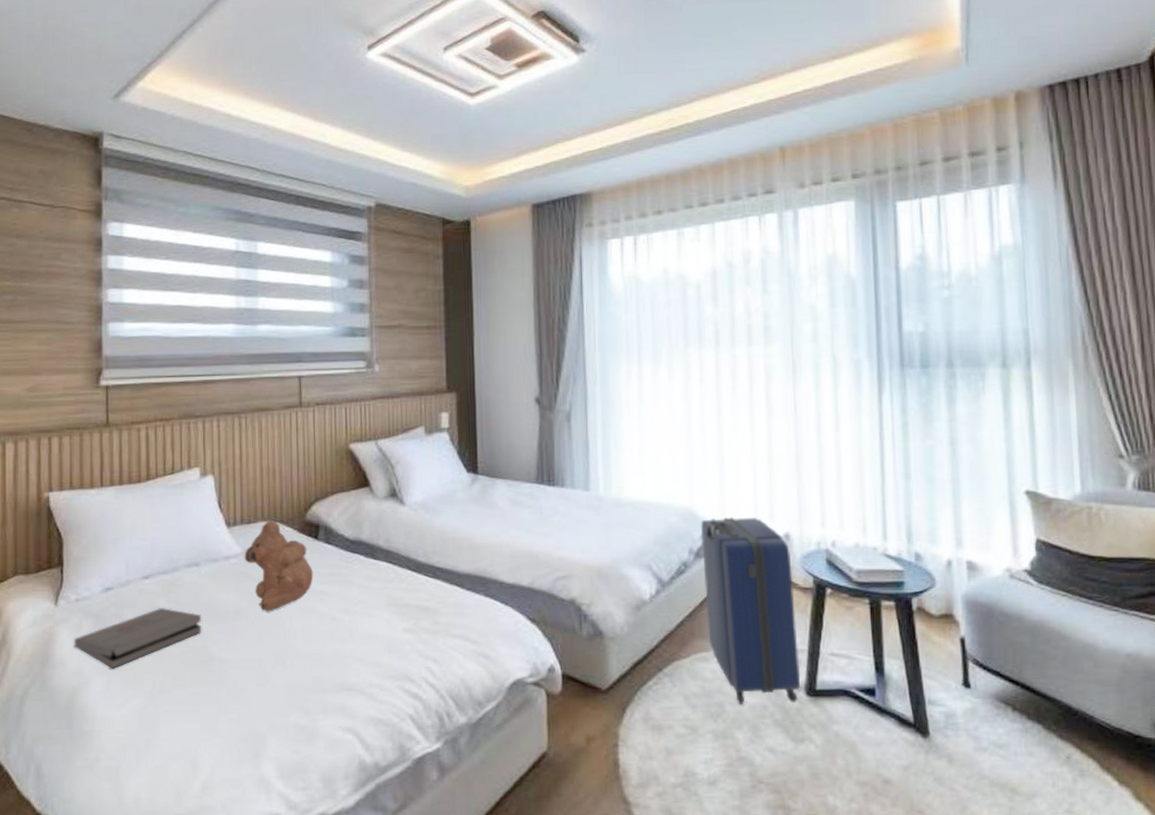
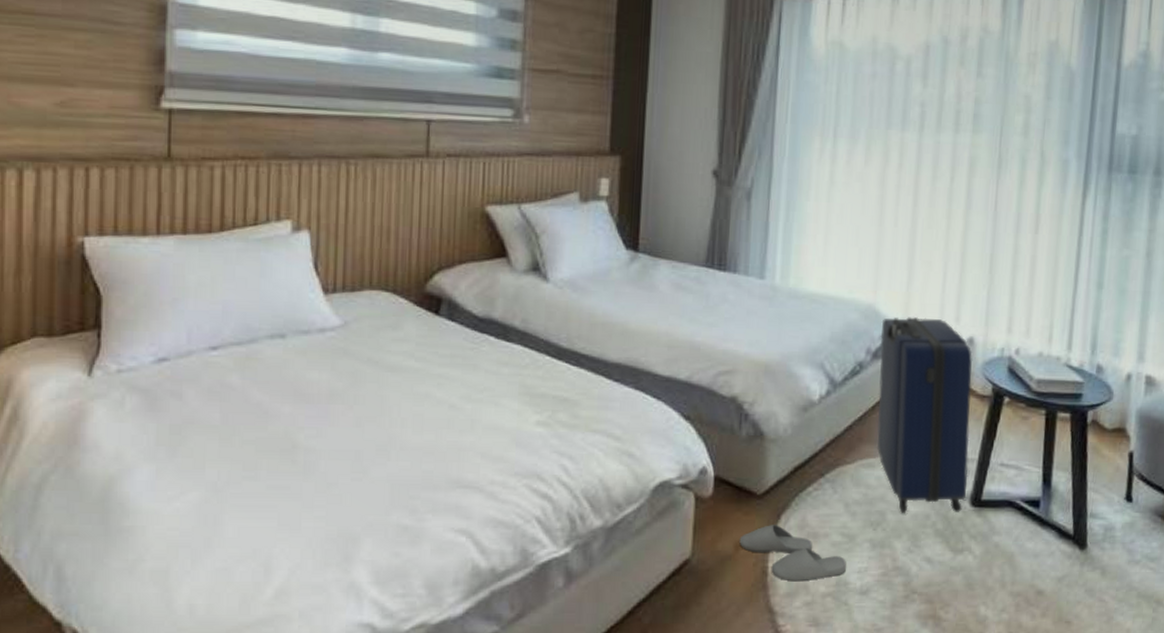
pizza box: present [74,607,202,669] -> none [112,384,286,455]
teddy bear: present [244,519,314,611] -> none [344,288,431,395]
slippers: none [590,718,692,773] -> present [739,525,846,582]

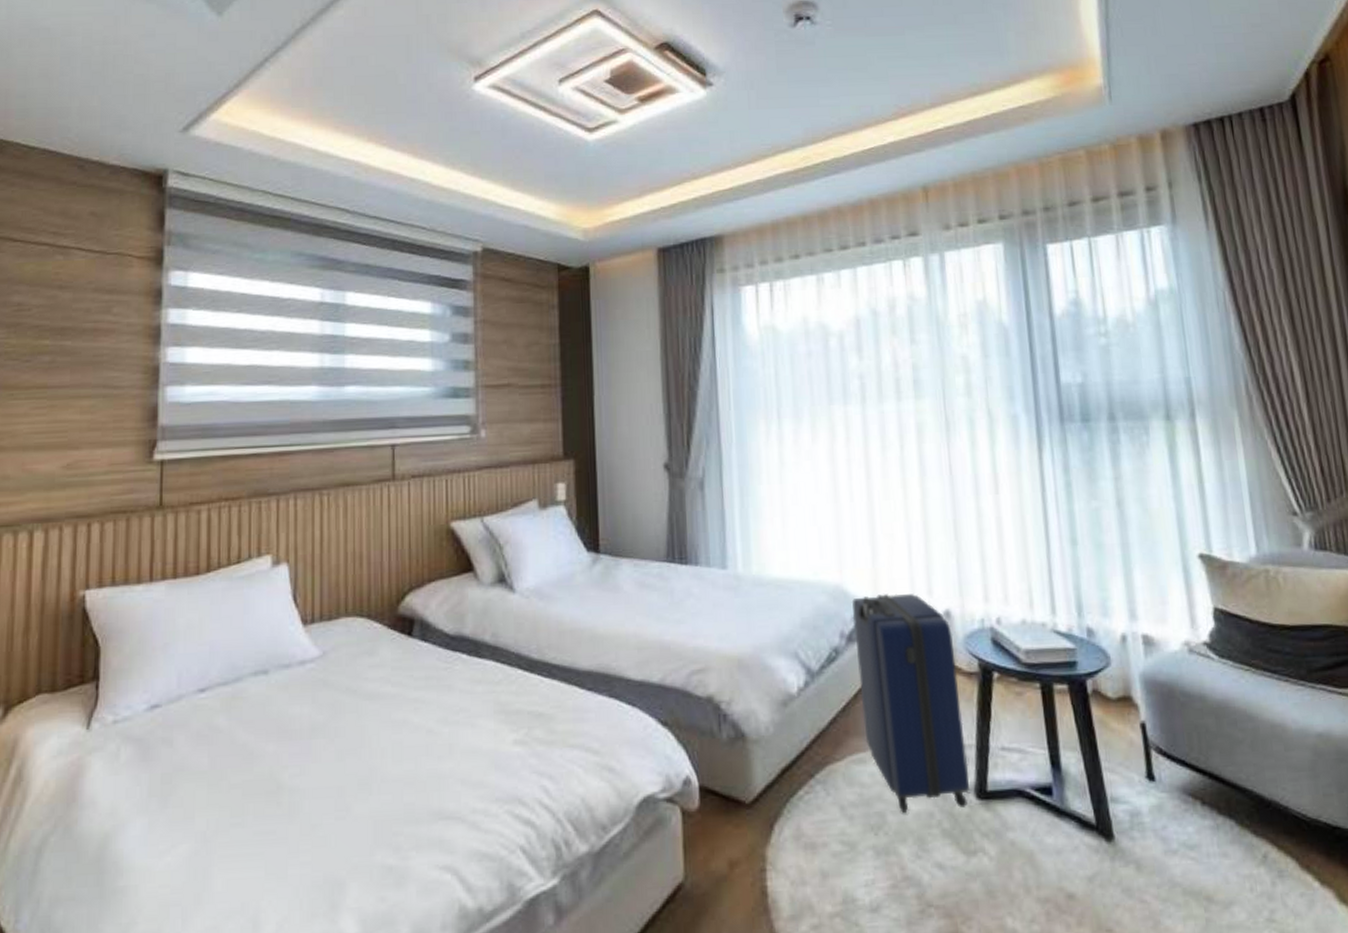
slippers: present [739,525,846,582] -> none [733,836,851,902]

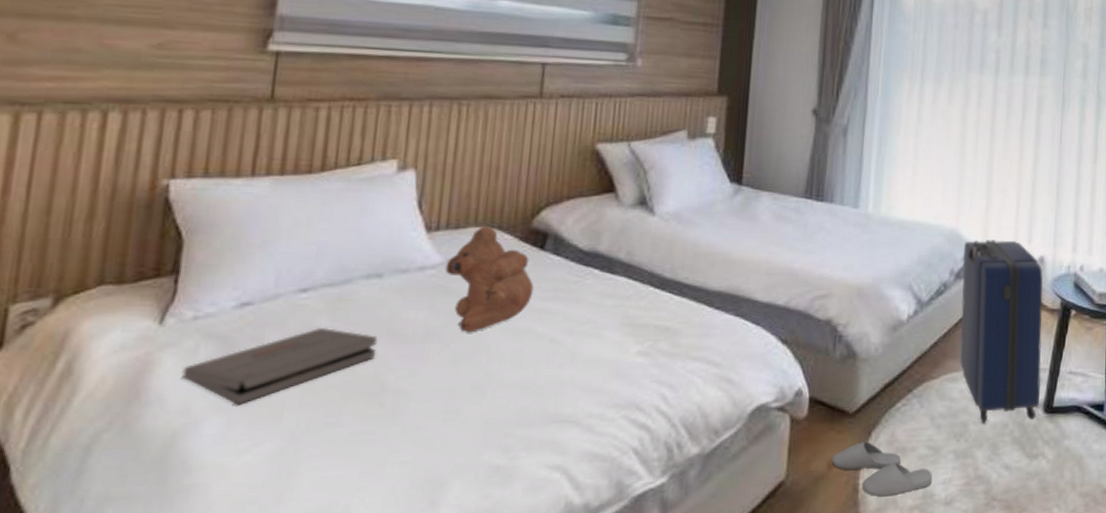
pizza box: none [108,726,270,807] -> present [182,327,378,405]
teddy bear: none [323,614,407,726] -> present [445,225,534,332]
slippers: none [733,836,851,902] -> present [832,442,932,497]

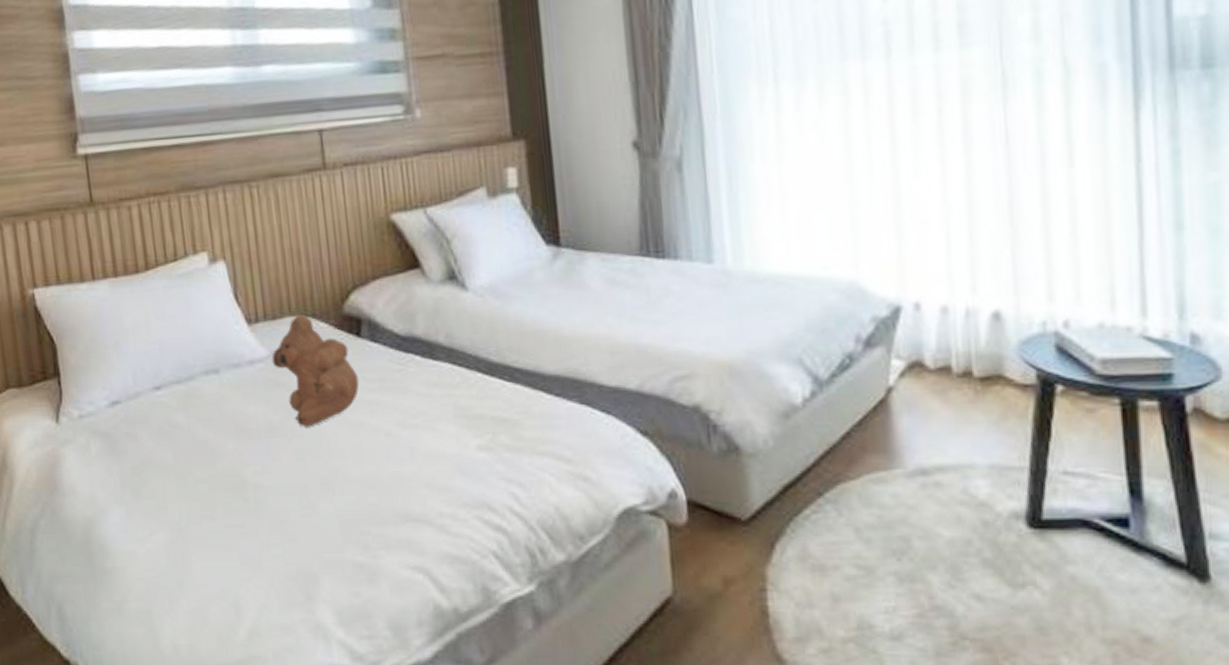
pizza box: present [182,327,378,405] -> none [82,423,230,497]
slippers: present [832,442,932,497] -> none [728,556,868,624]
suitcase: present [959,240,1044,423] -> none [870,291,1019,538]

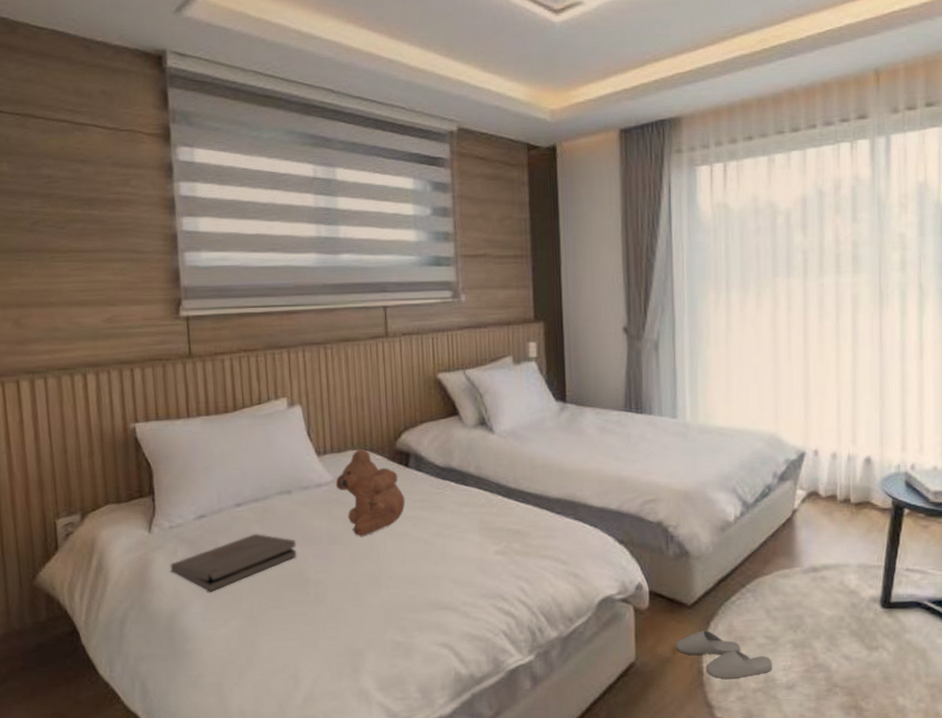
pizza box: none [82,423,230,497] -> present [170,533,297,592]
slippers: none [728,556,868,624] -> present [676,631,772,680]

